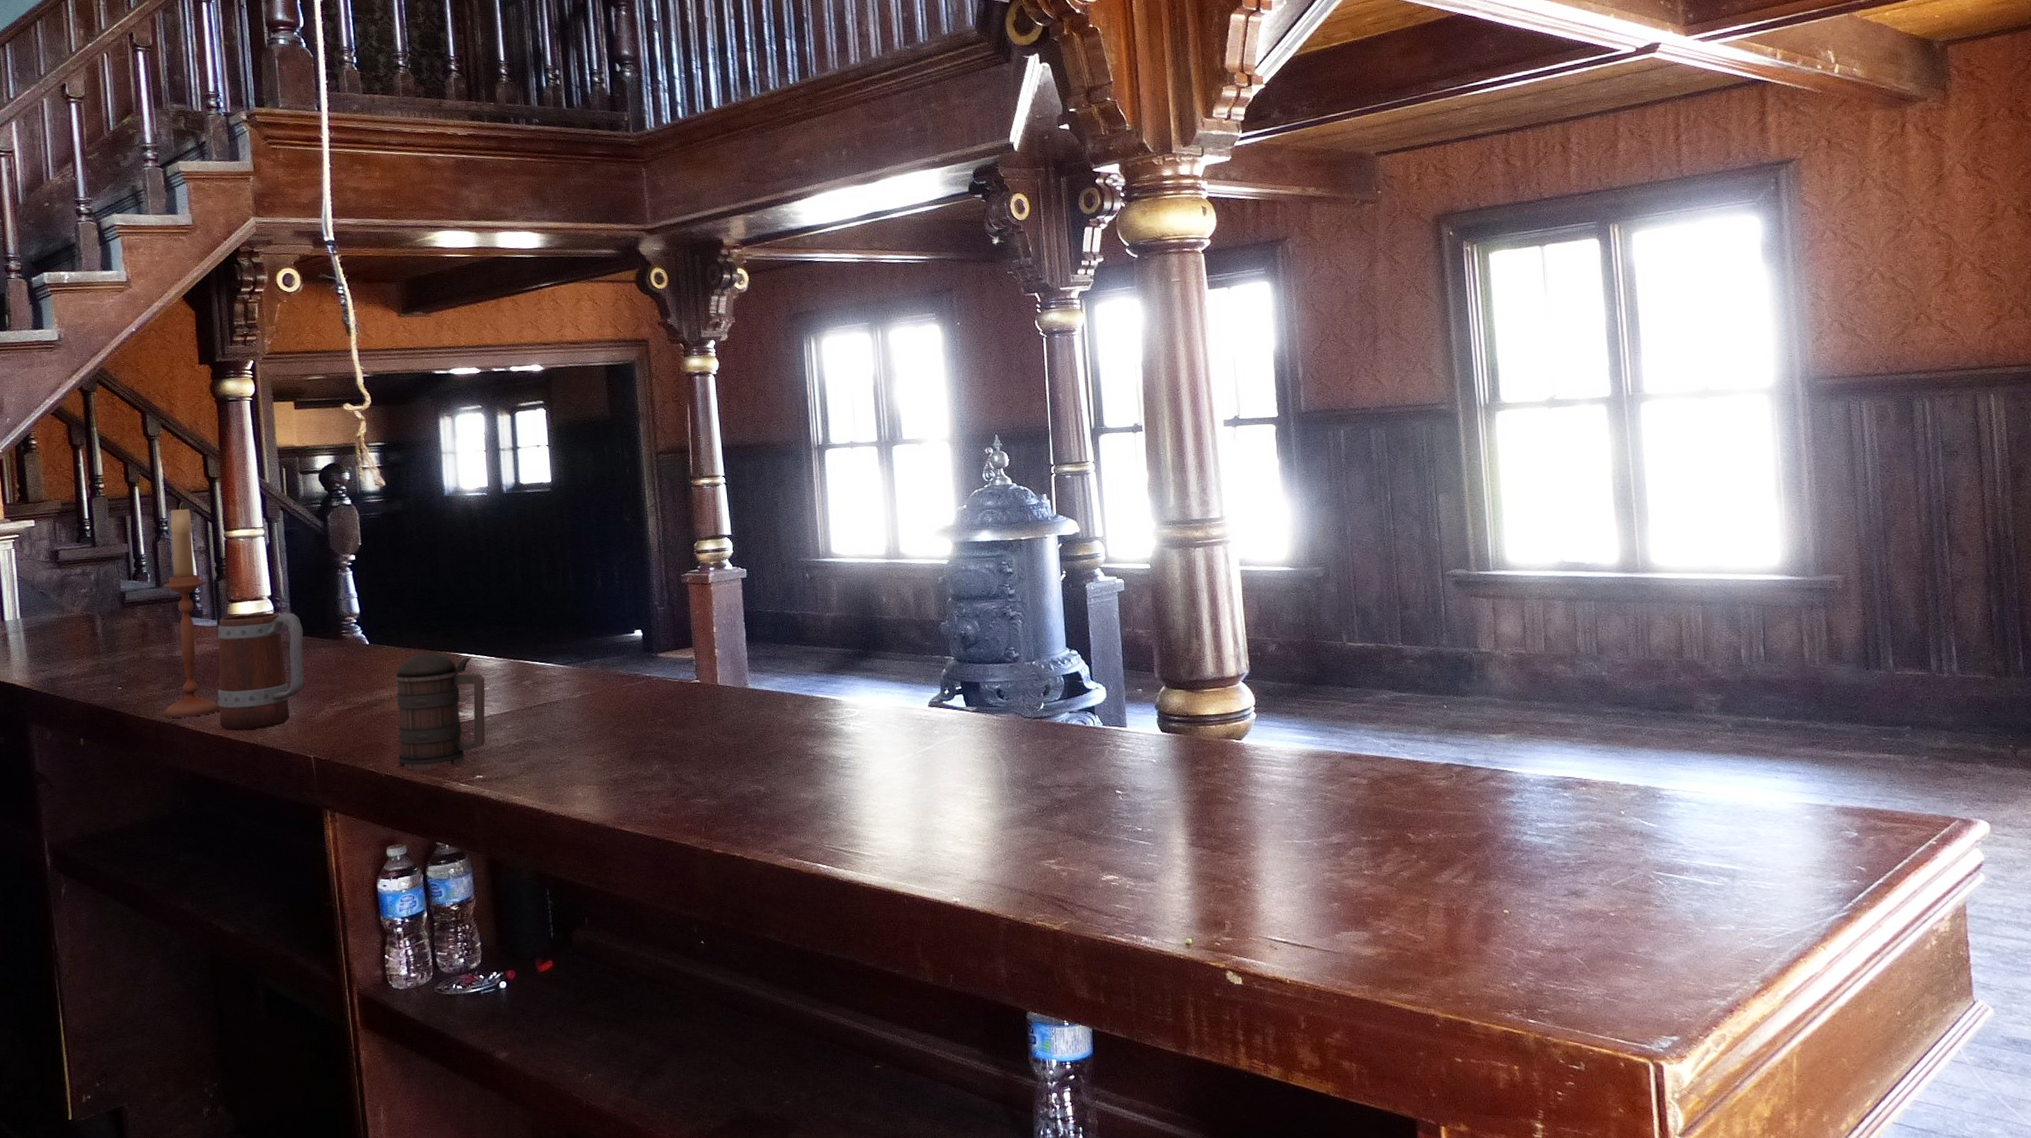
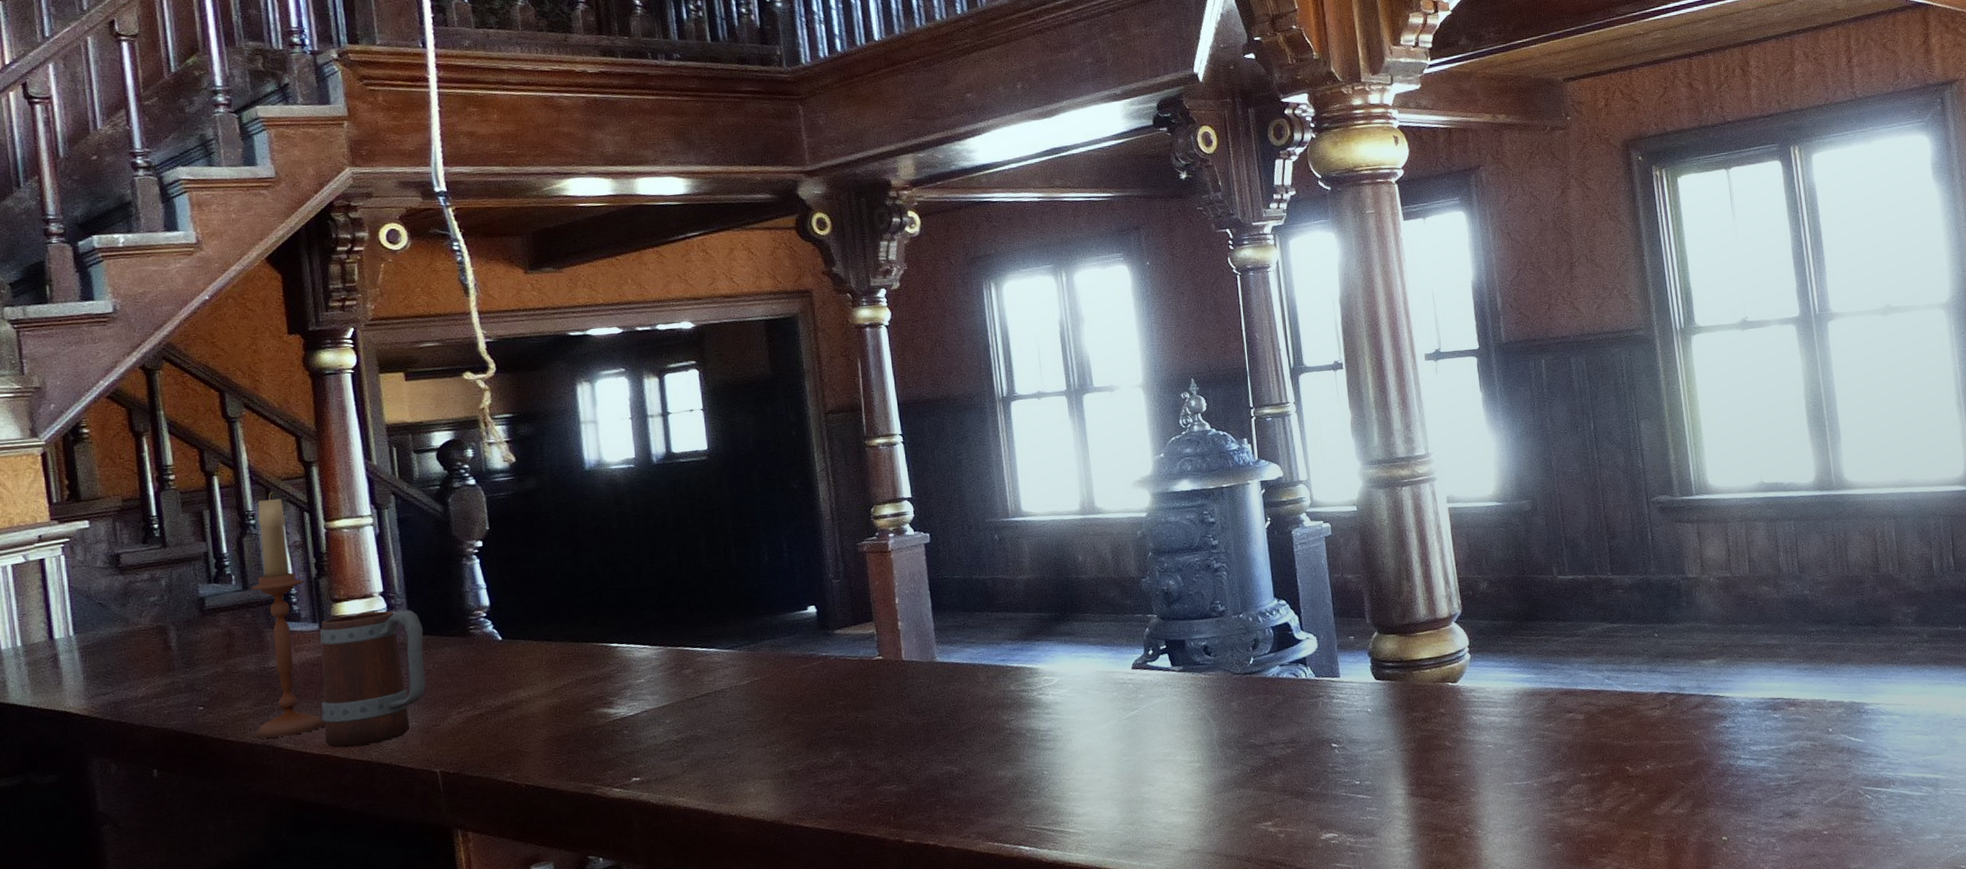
beer mug: present [395,653,486,771] -> none [534,645,642,778]

